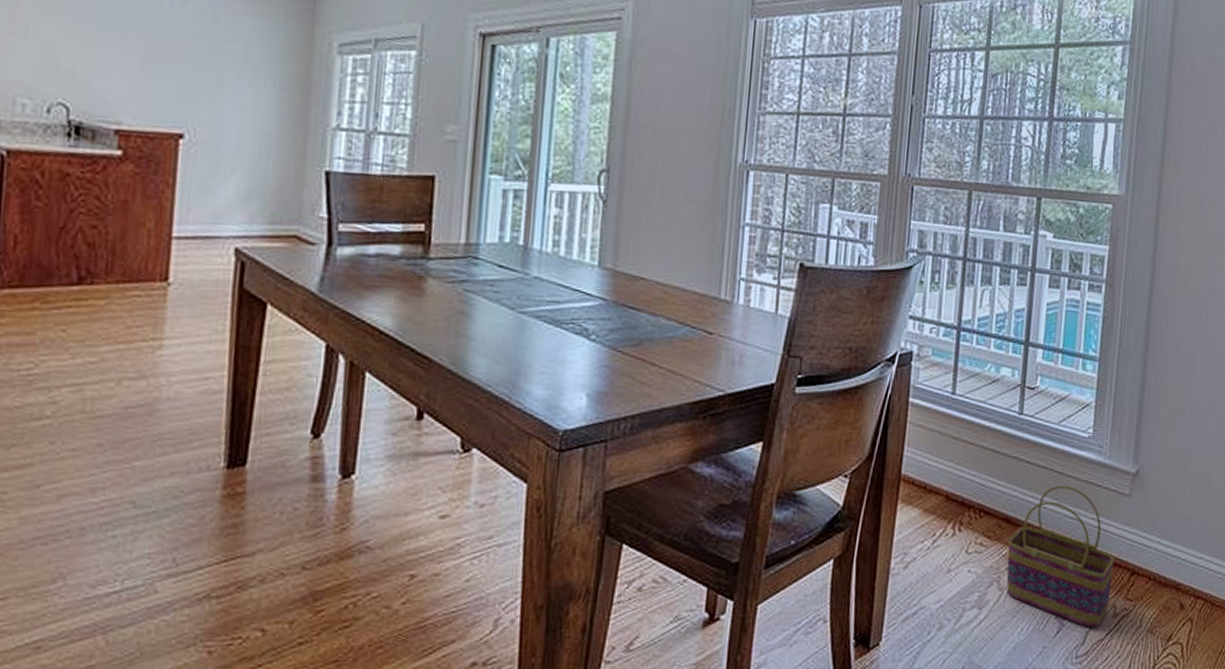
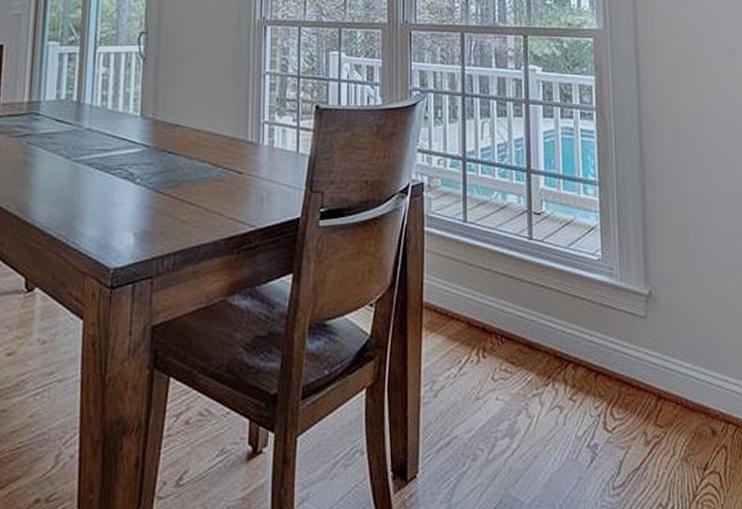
basket: present [1006,485,1116,628] -> none [532,309,640,457]

